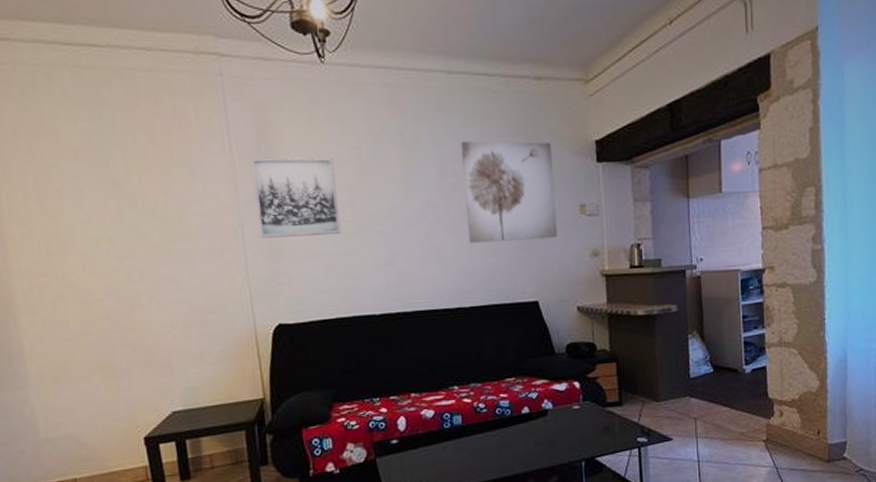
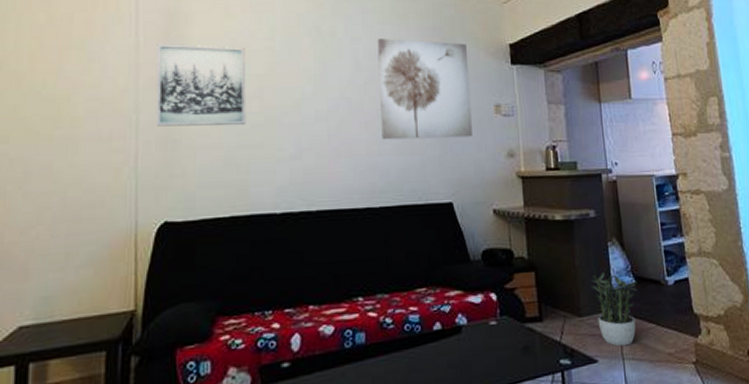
potted plant: none [667,362,715,427] -> present [588,272,638,347]

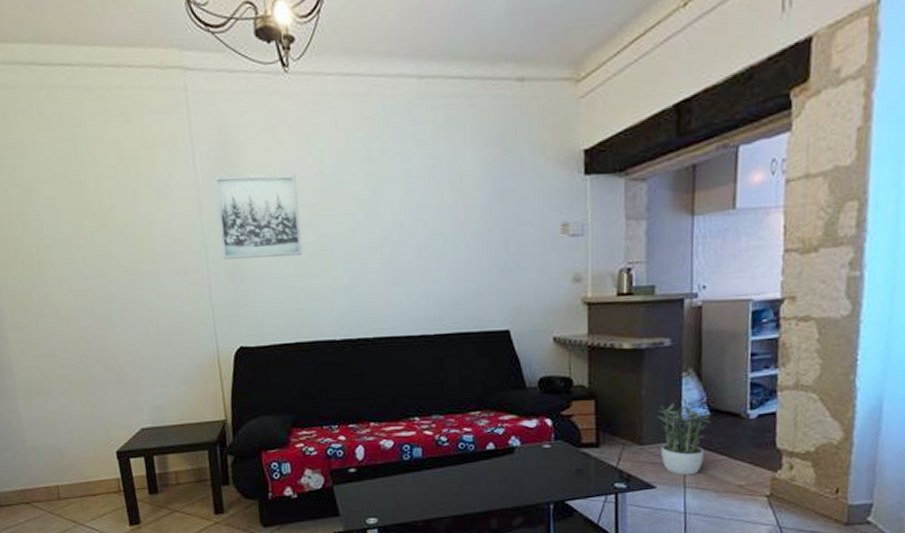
wall art: present [377,39,472,140] -> none [430,152,534,267]

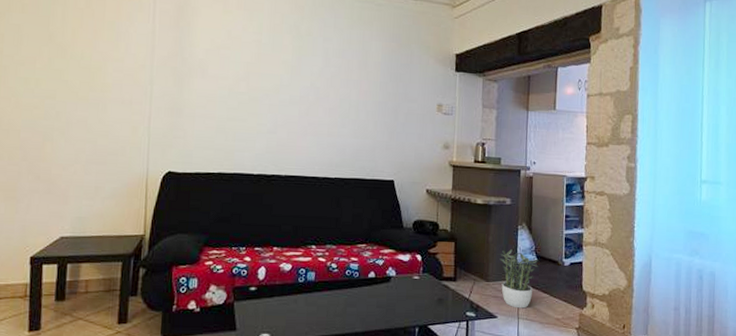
wall art: present [214,174,303,260] -> none [166,30,238,102]

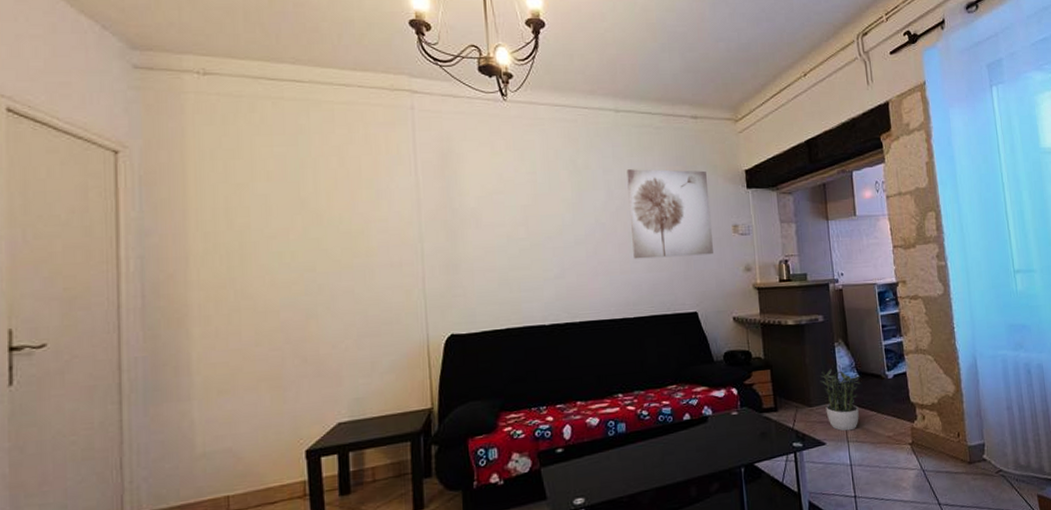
wall art: none [342,40,419,129] -> present [626,169,713,259]

